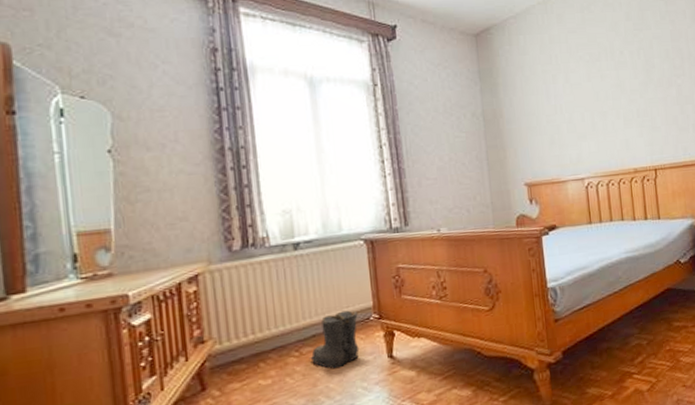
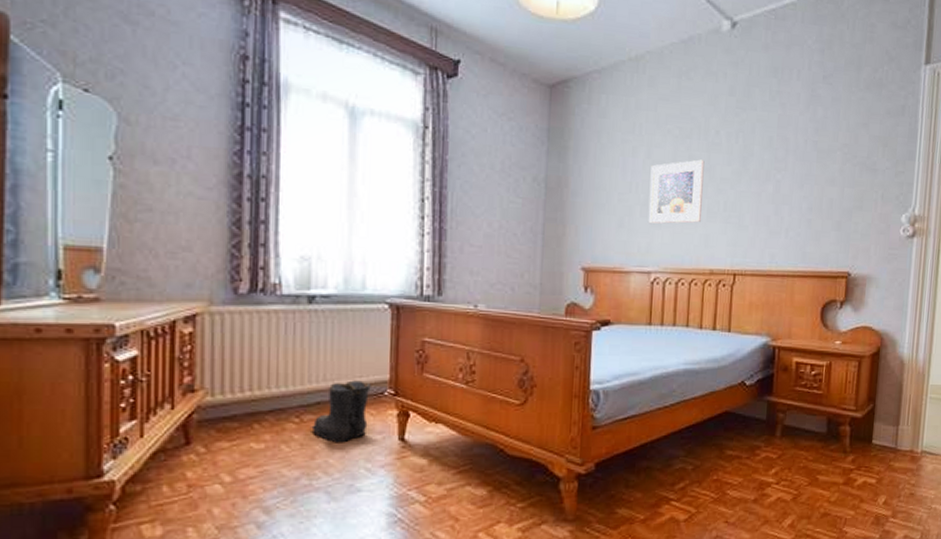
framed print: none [570,77,619,138] -> present [648,159,705,224]

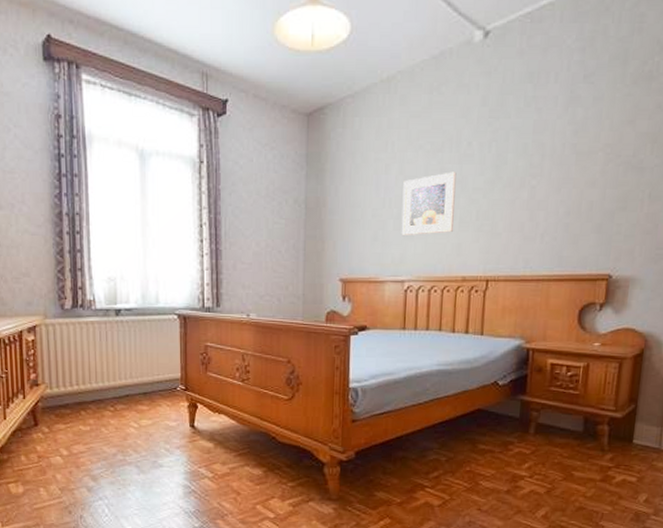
boots: present [309,380,371,443] -> none [122,378,166,428]

